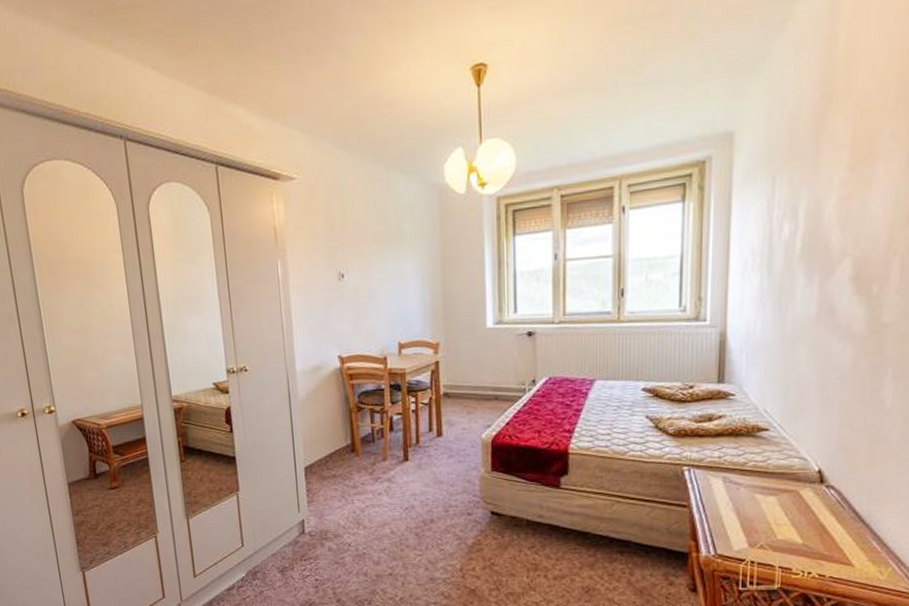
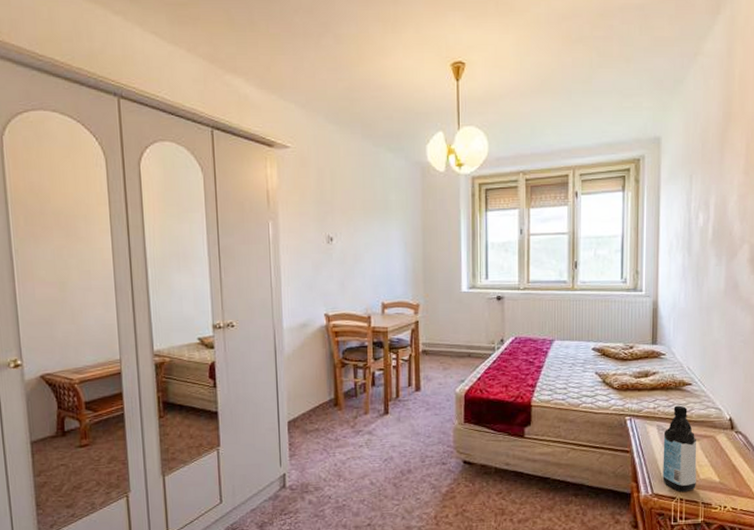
water bottle: none [728,454,774,553] -> present [662,405,697,492]

